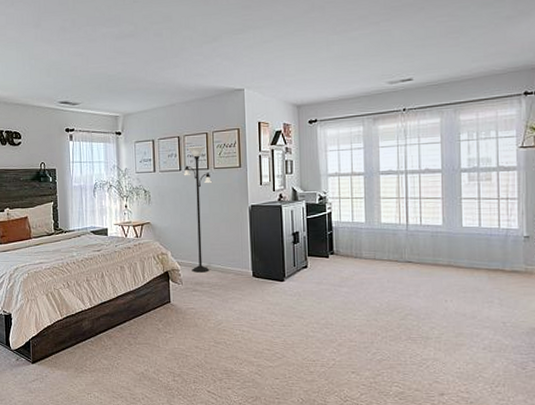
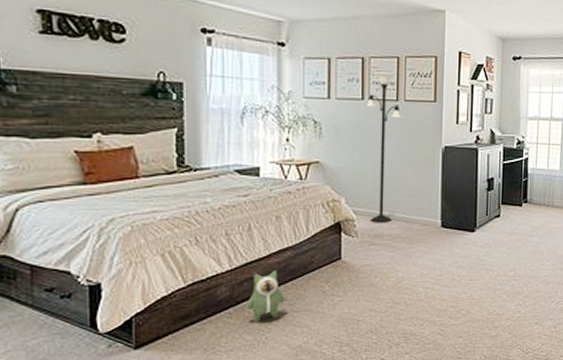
plush toy: none [103,310,130,350] -> present [247,270,285,322]

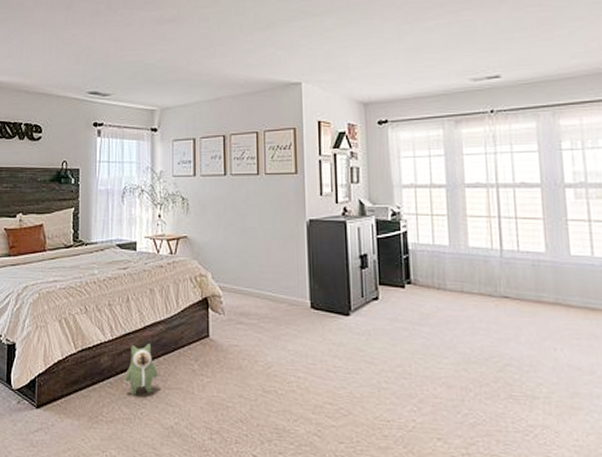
floor lamp: present [366,72,402,223] -> none [228,147,263,301]

